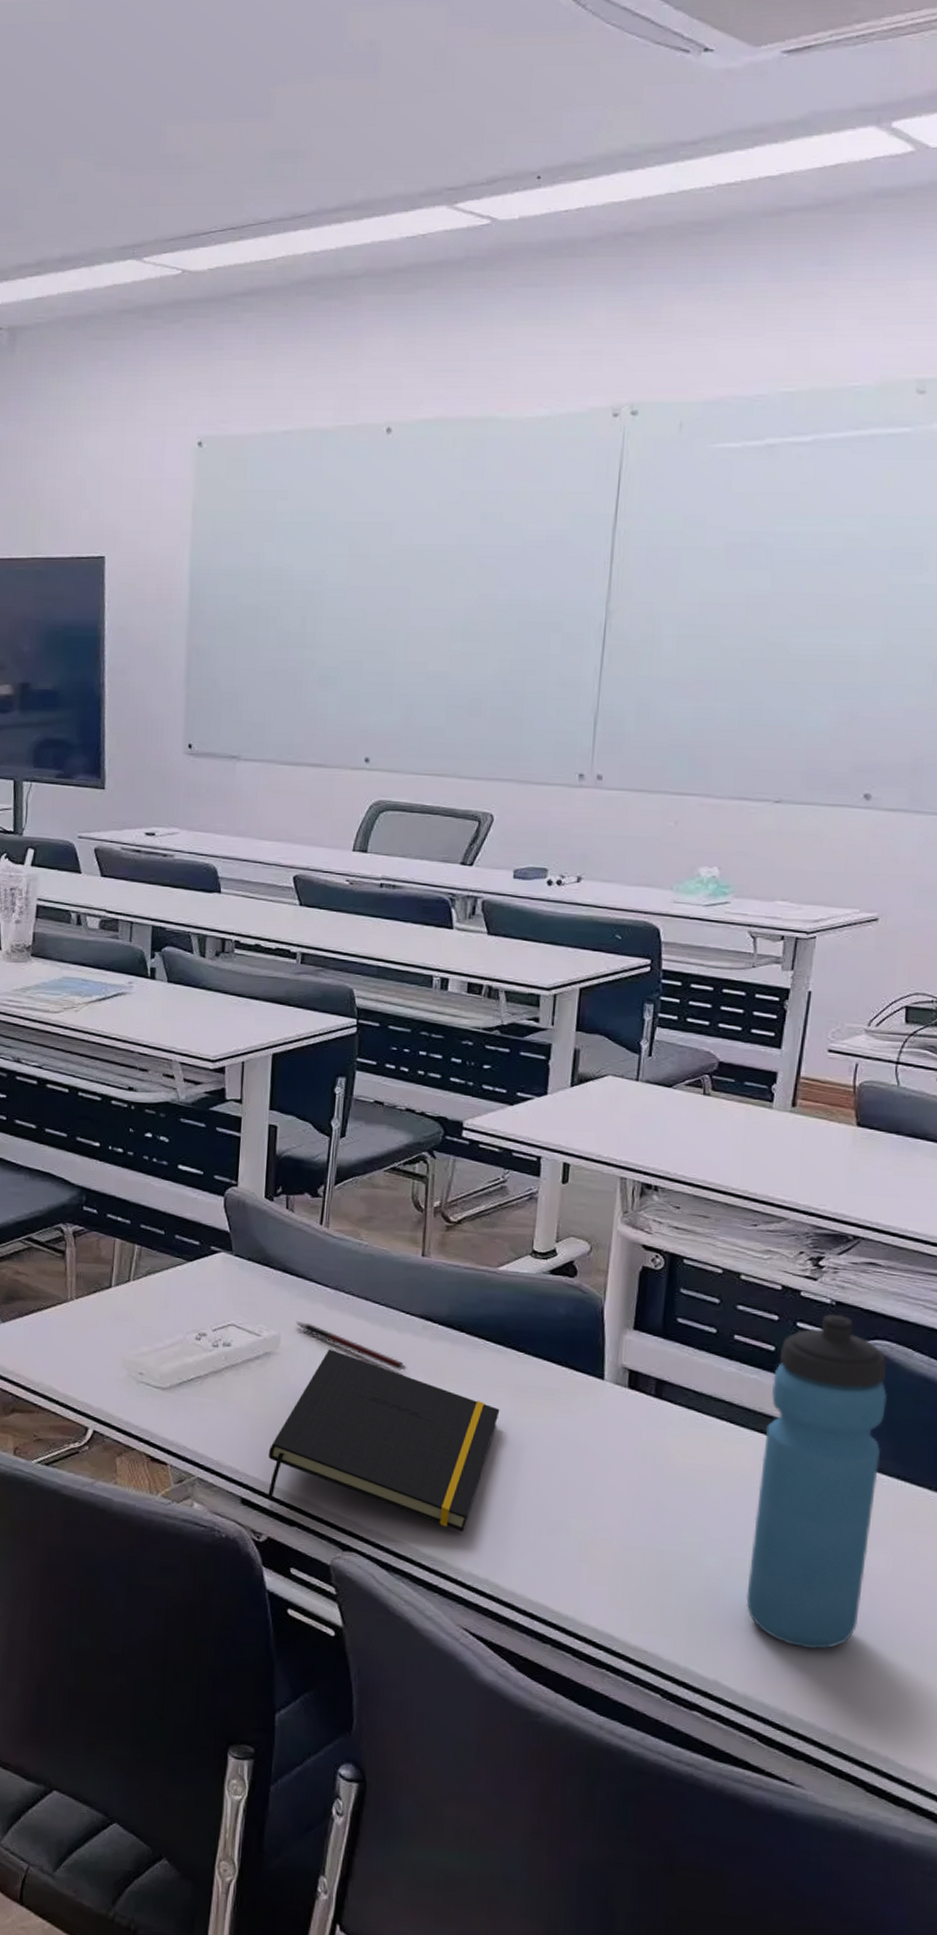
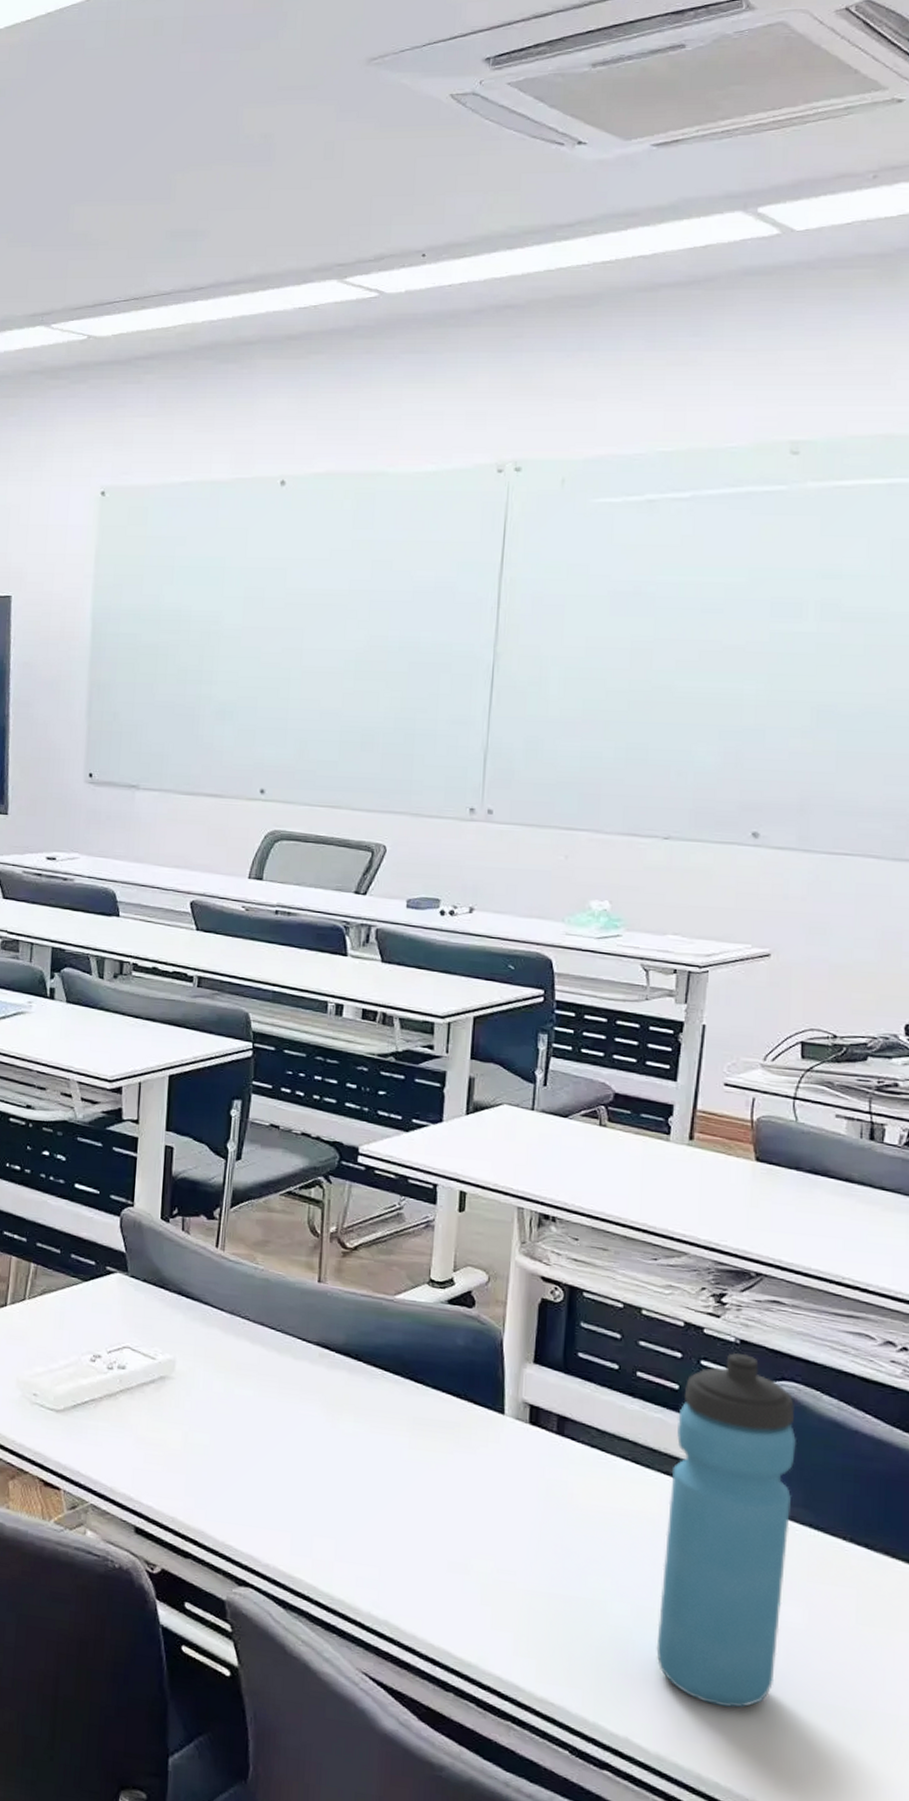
notepad: present [266,1349,500,1532] -> none [161,1375,399,1570]
pen: present [296,1322,407,1371] -> none [191,1346,304,1400]

